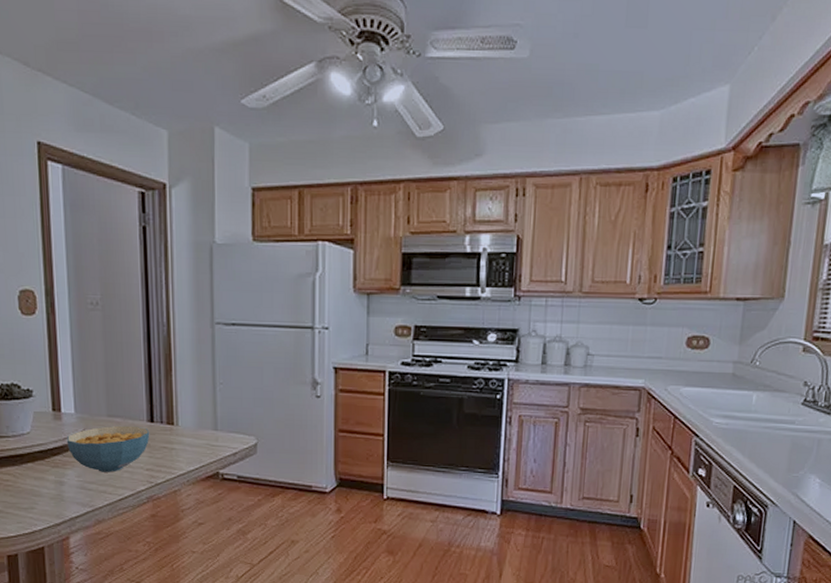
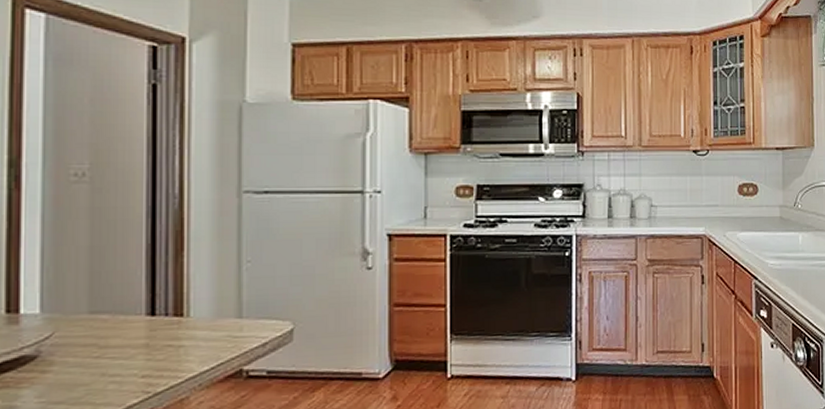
cereal bowl: present [66,425,150,472] -> none [24,322,149,387]

